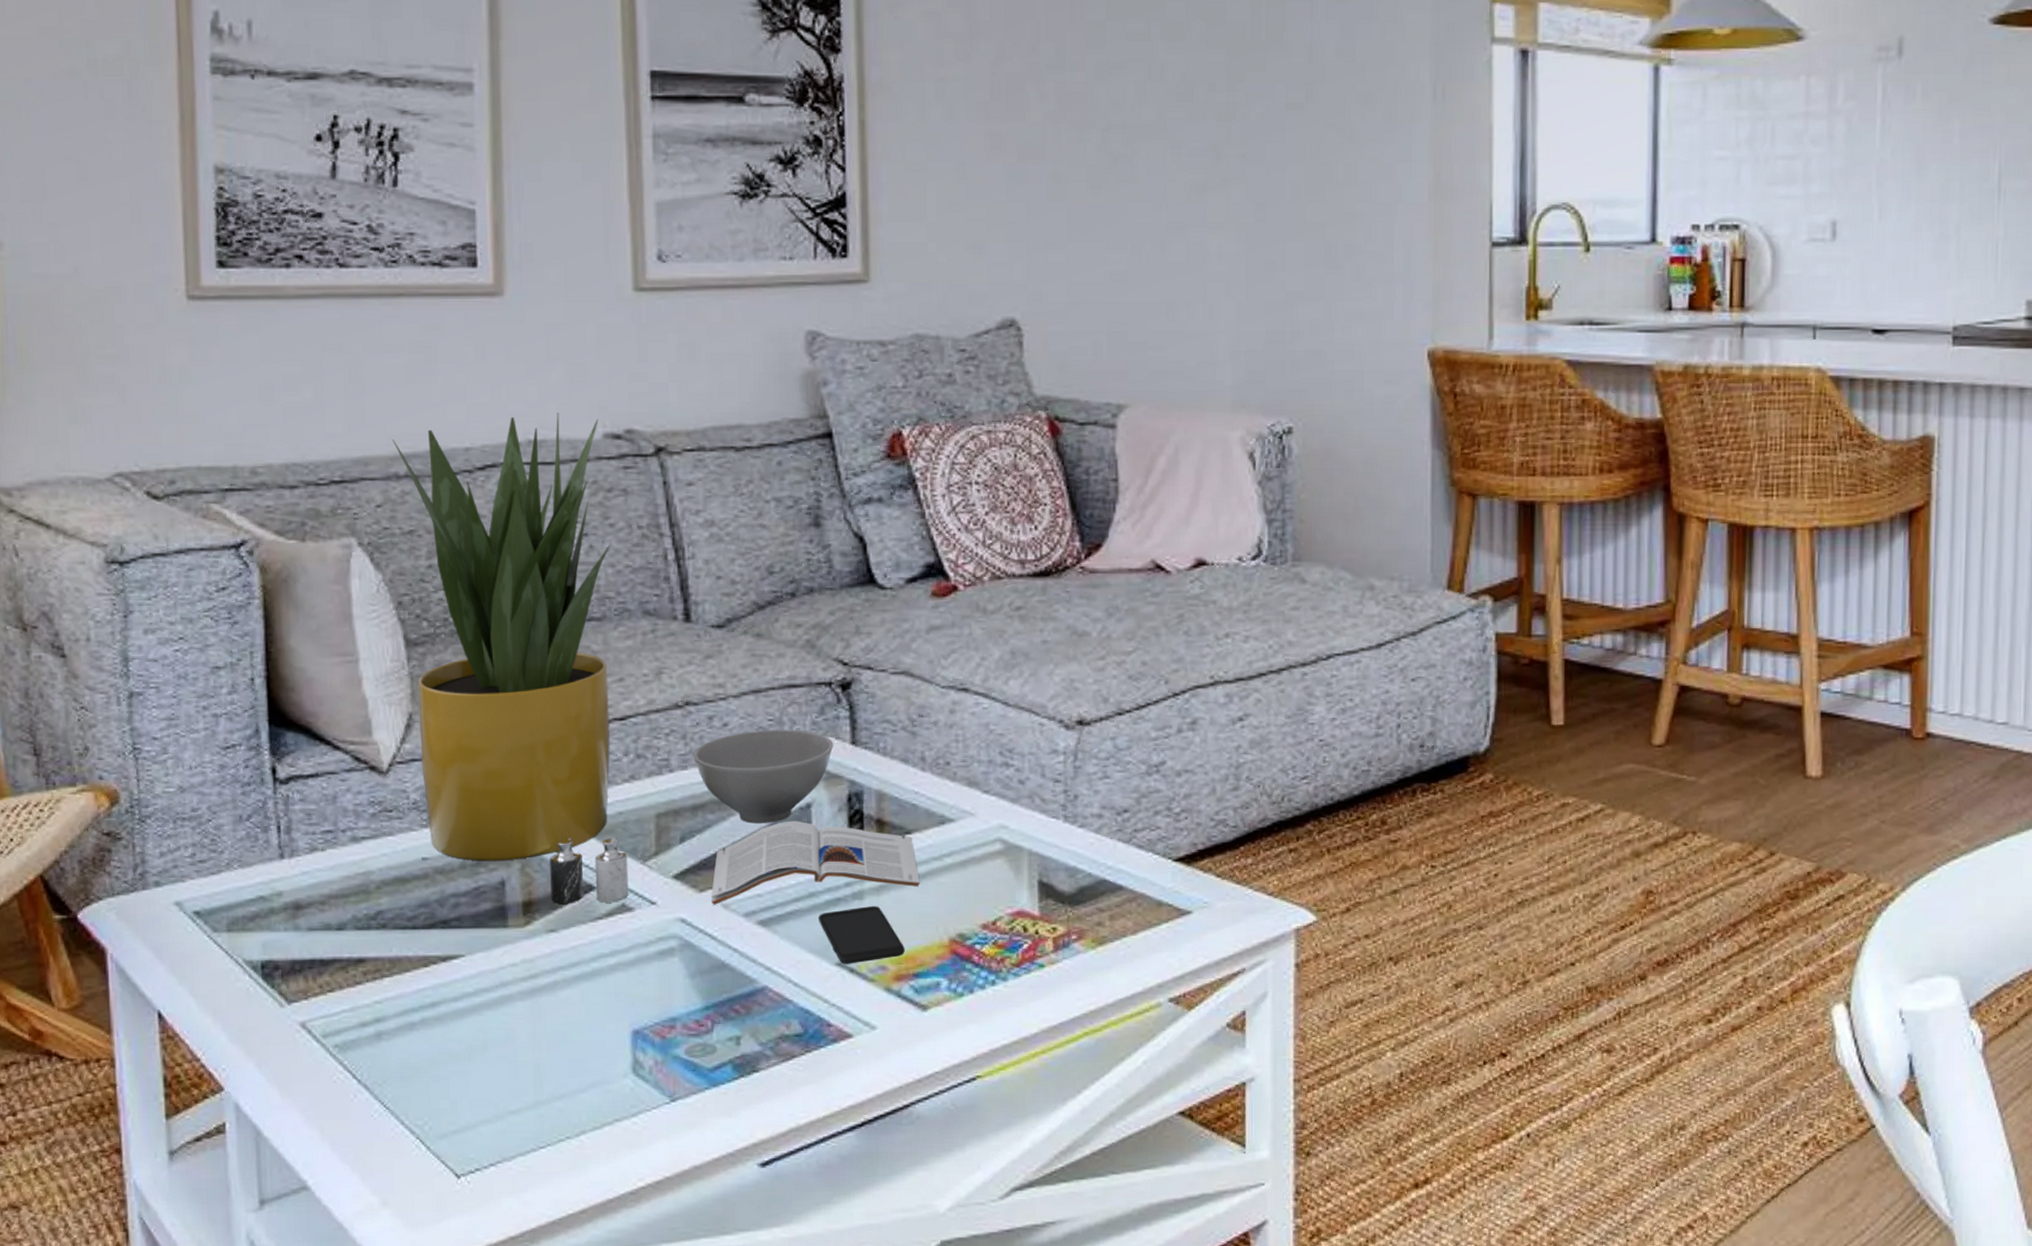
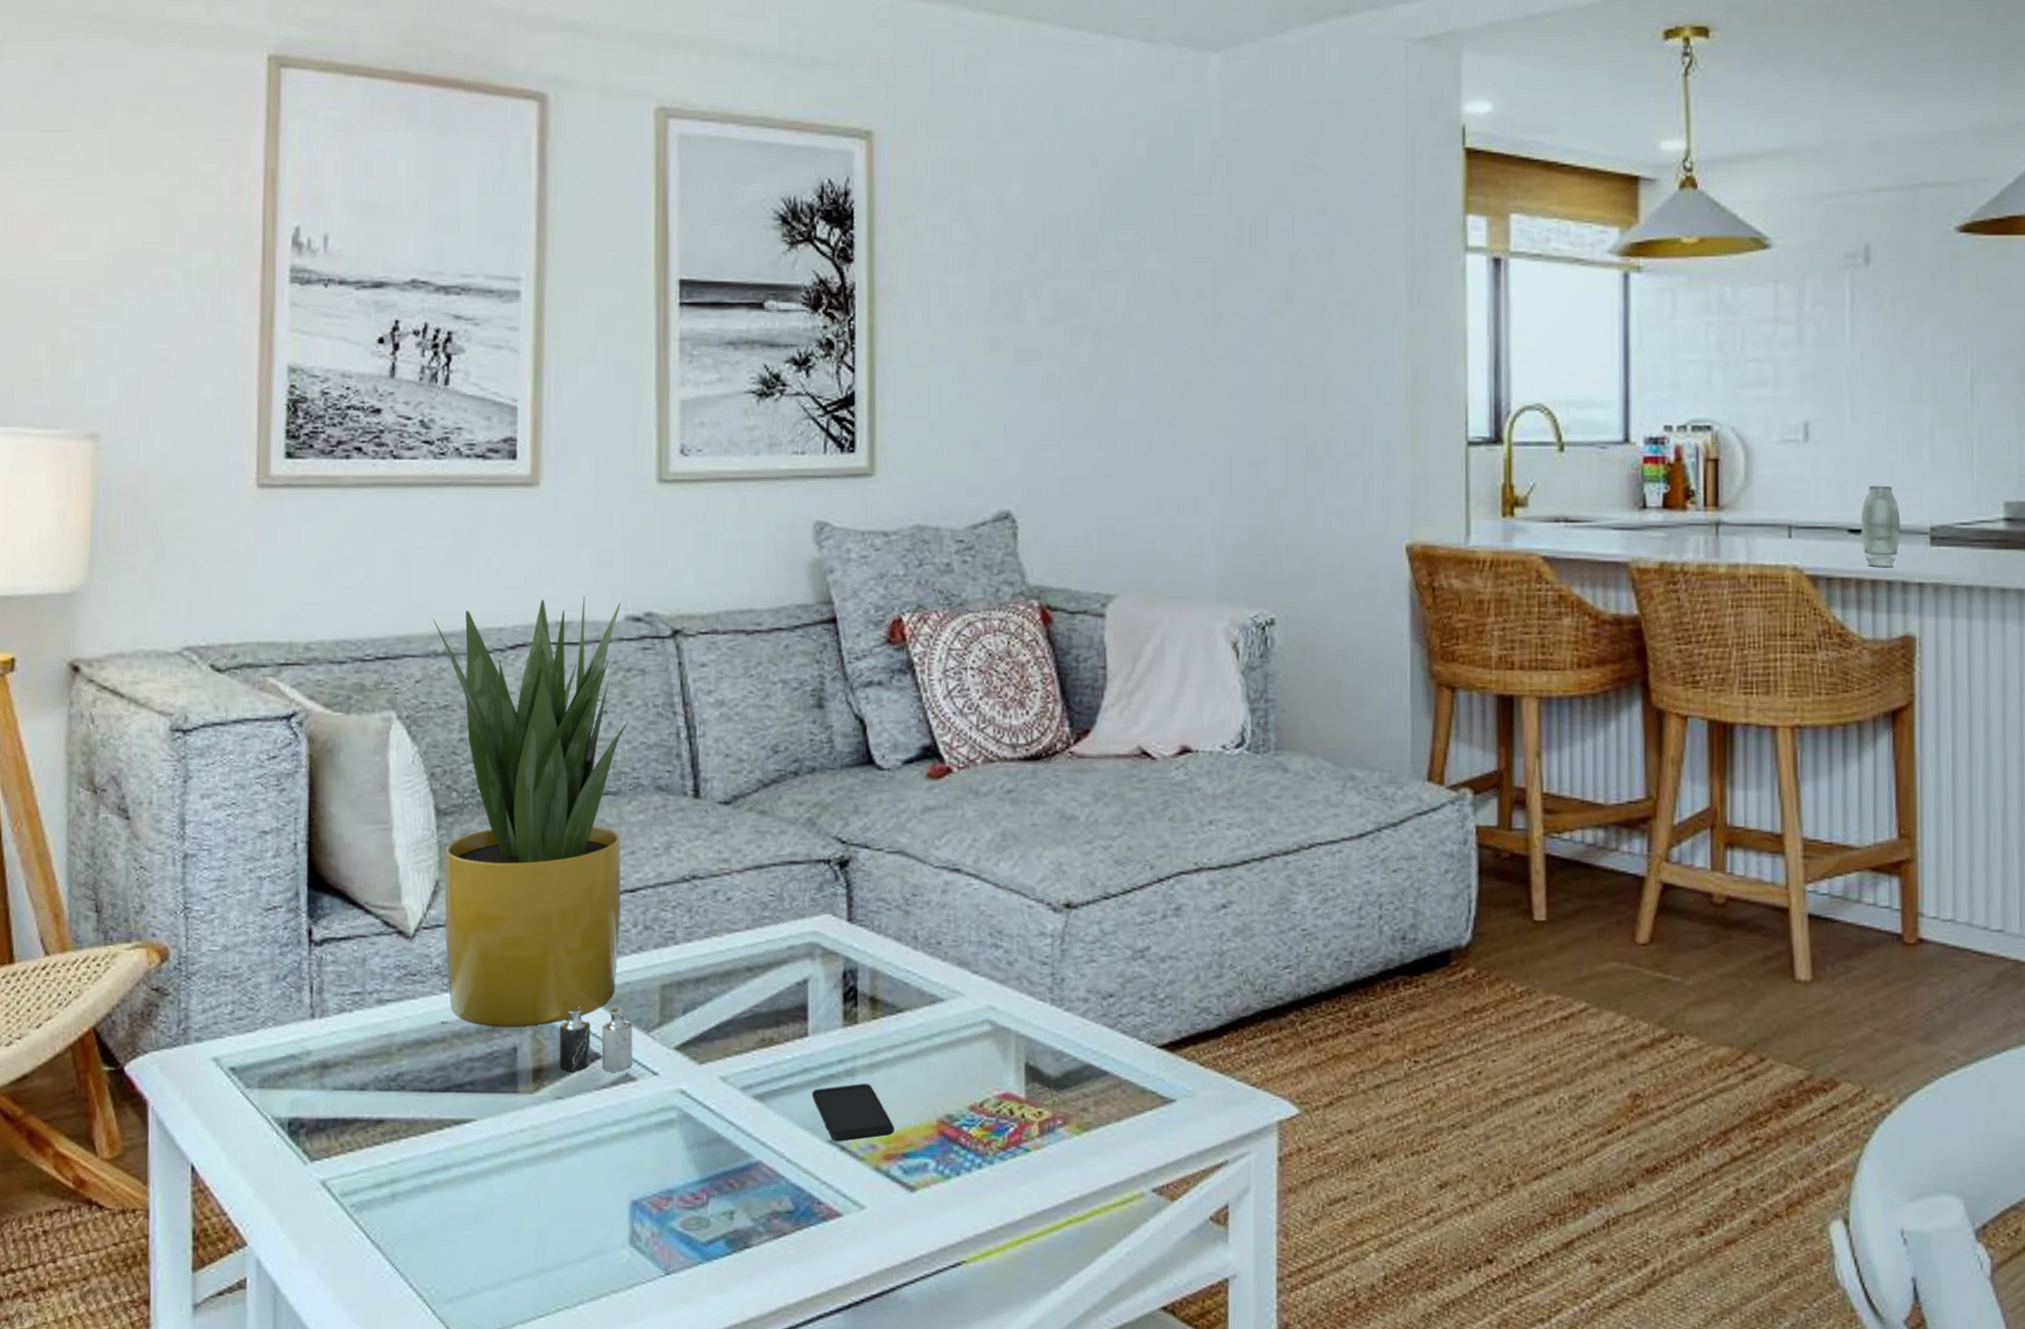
bowl: present [692,730,834,824] -> none [697,905,831,998]
magazine: present [711,821,920,906] -> none [711,996,910,1079]
vase: none [1884,286,1924,367] -> present [1861,486,1901,567]

